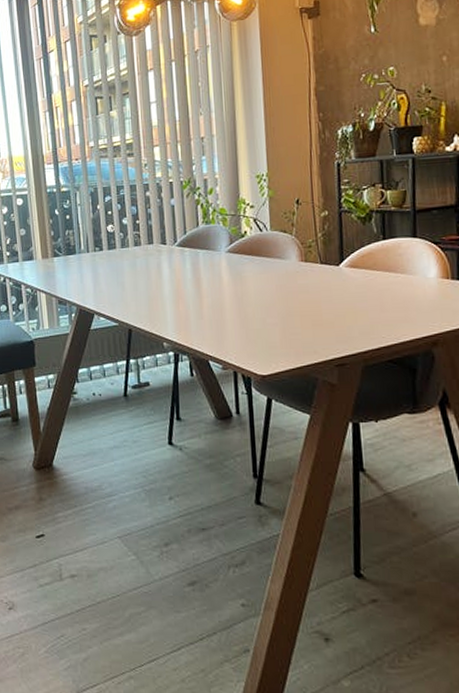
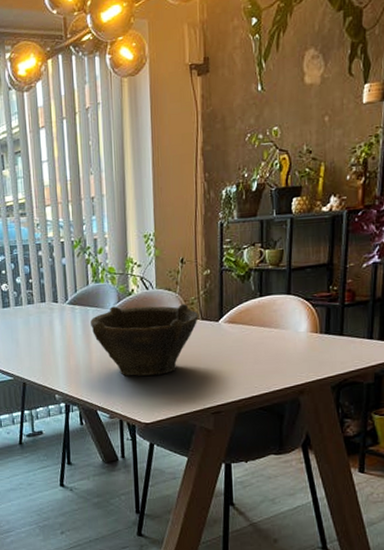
bowl: none [201,247,317,323] -> present [91,304,198,376]

